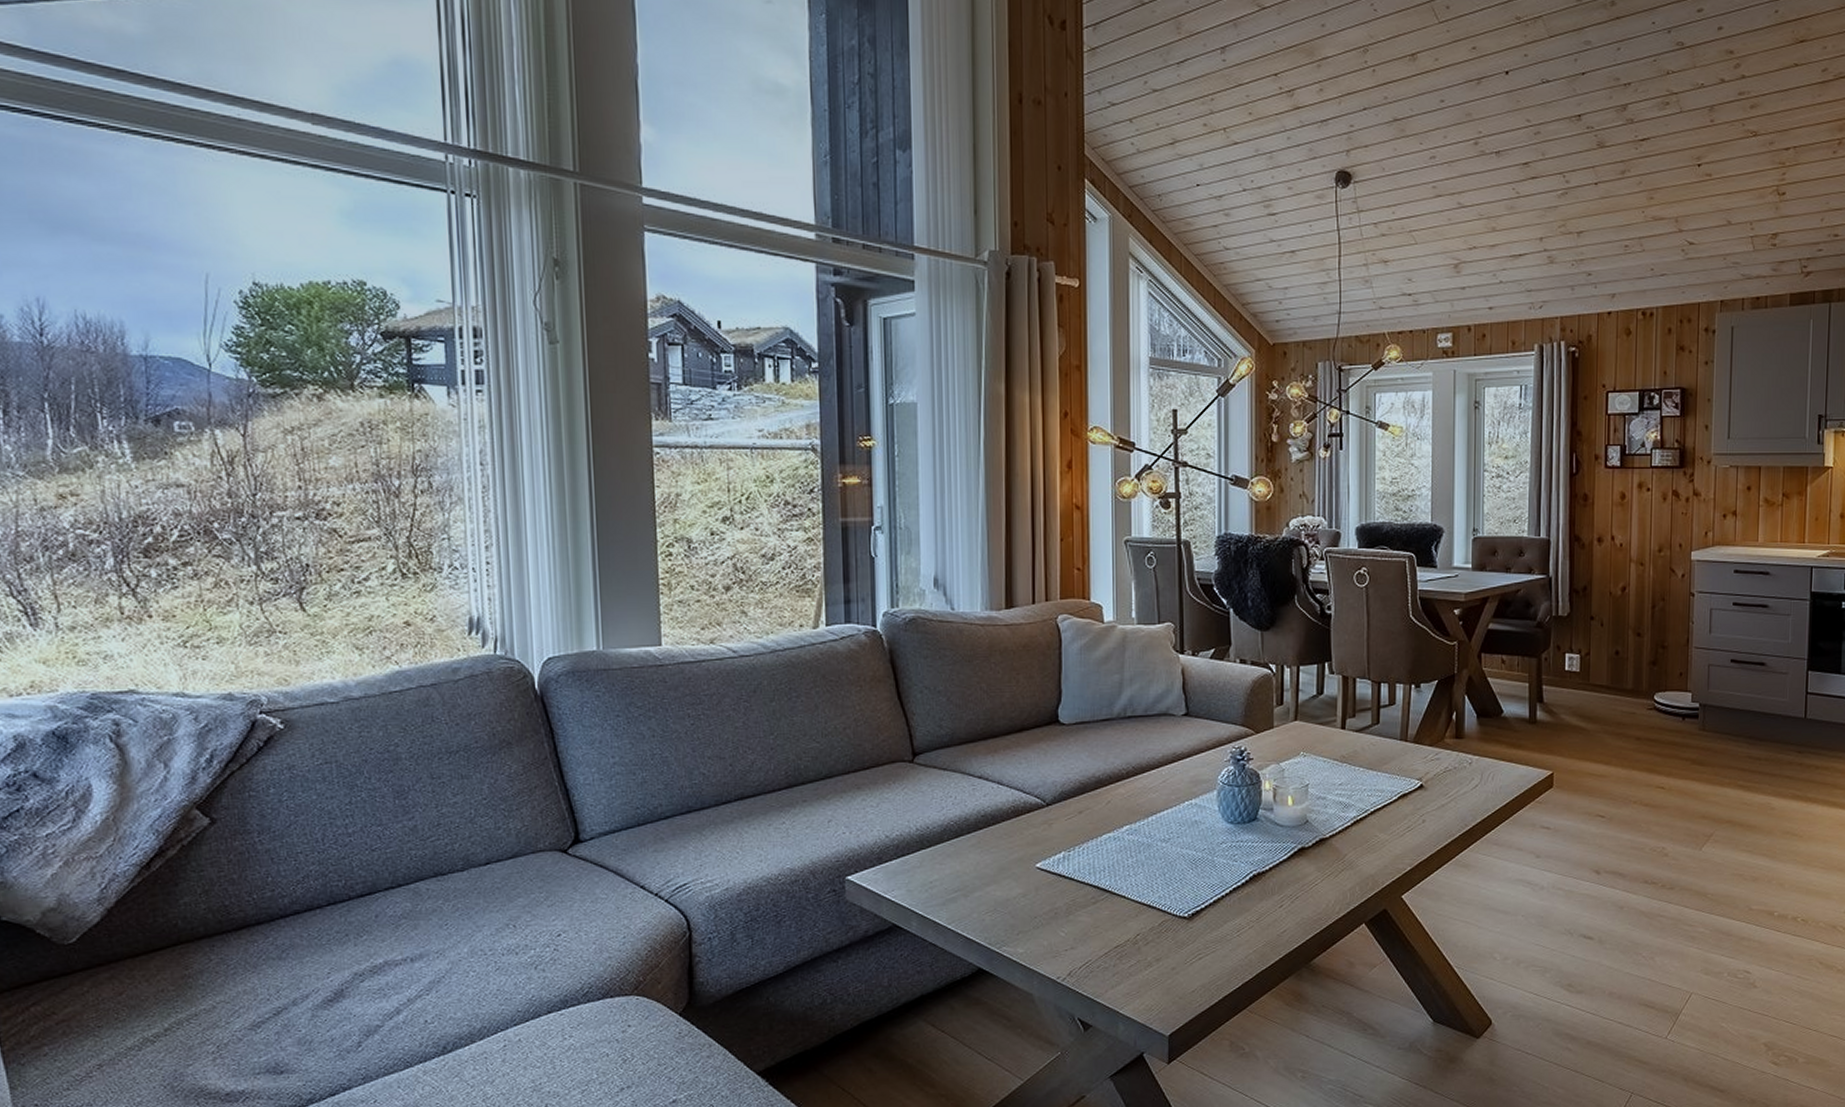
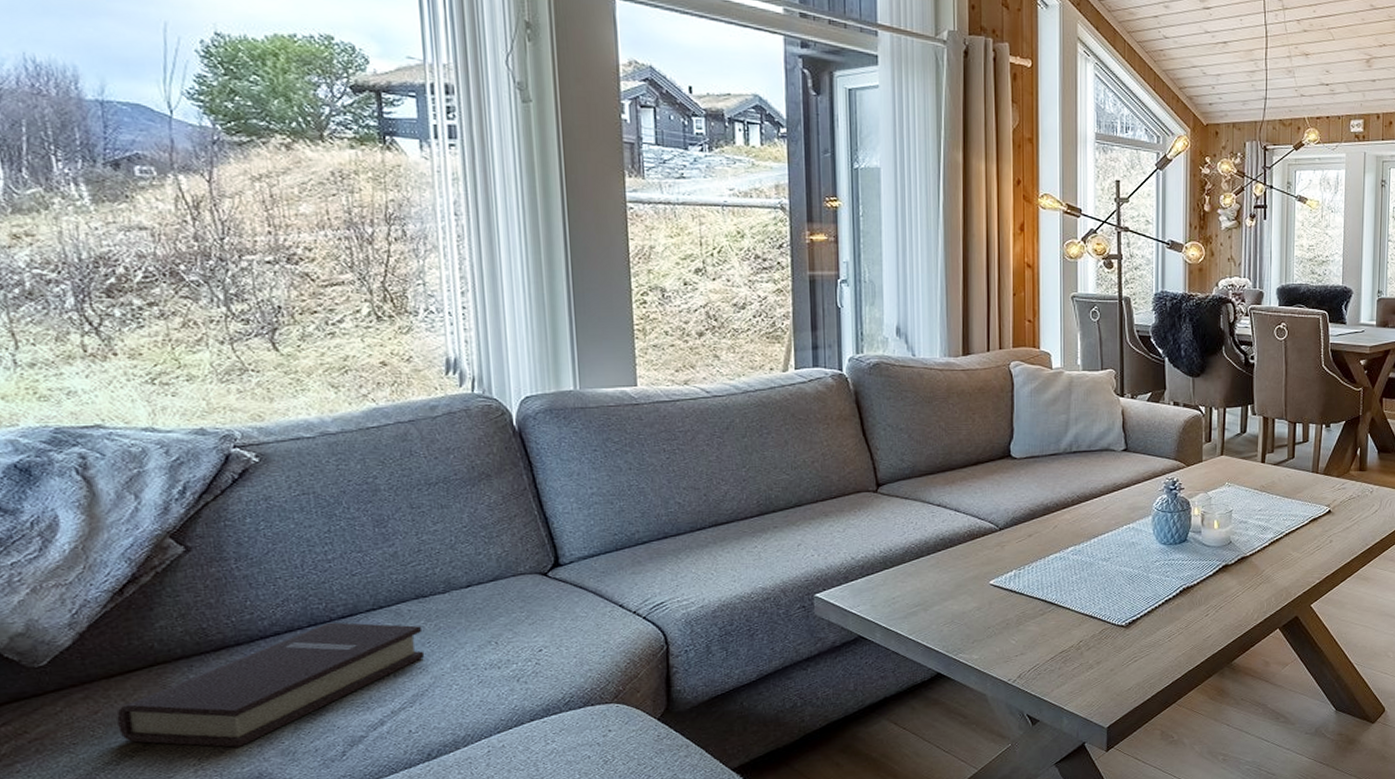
book: none [140,901,442,1034] -> present [116,622,425,747]

